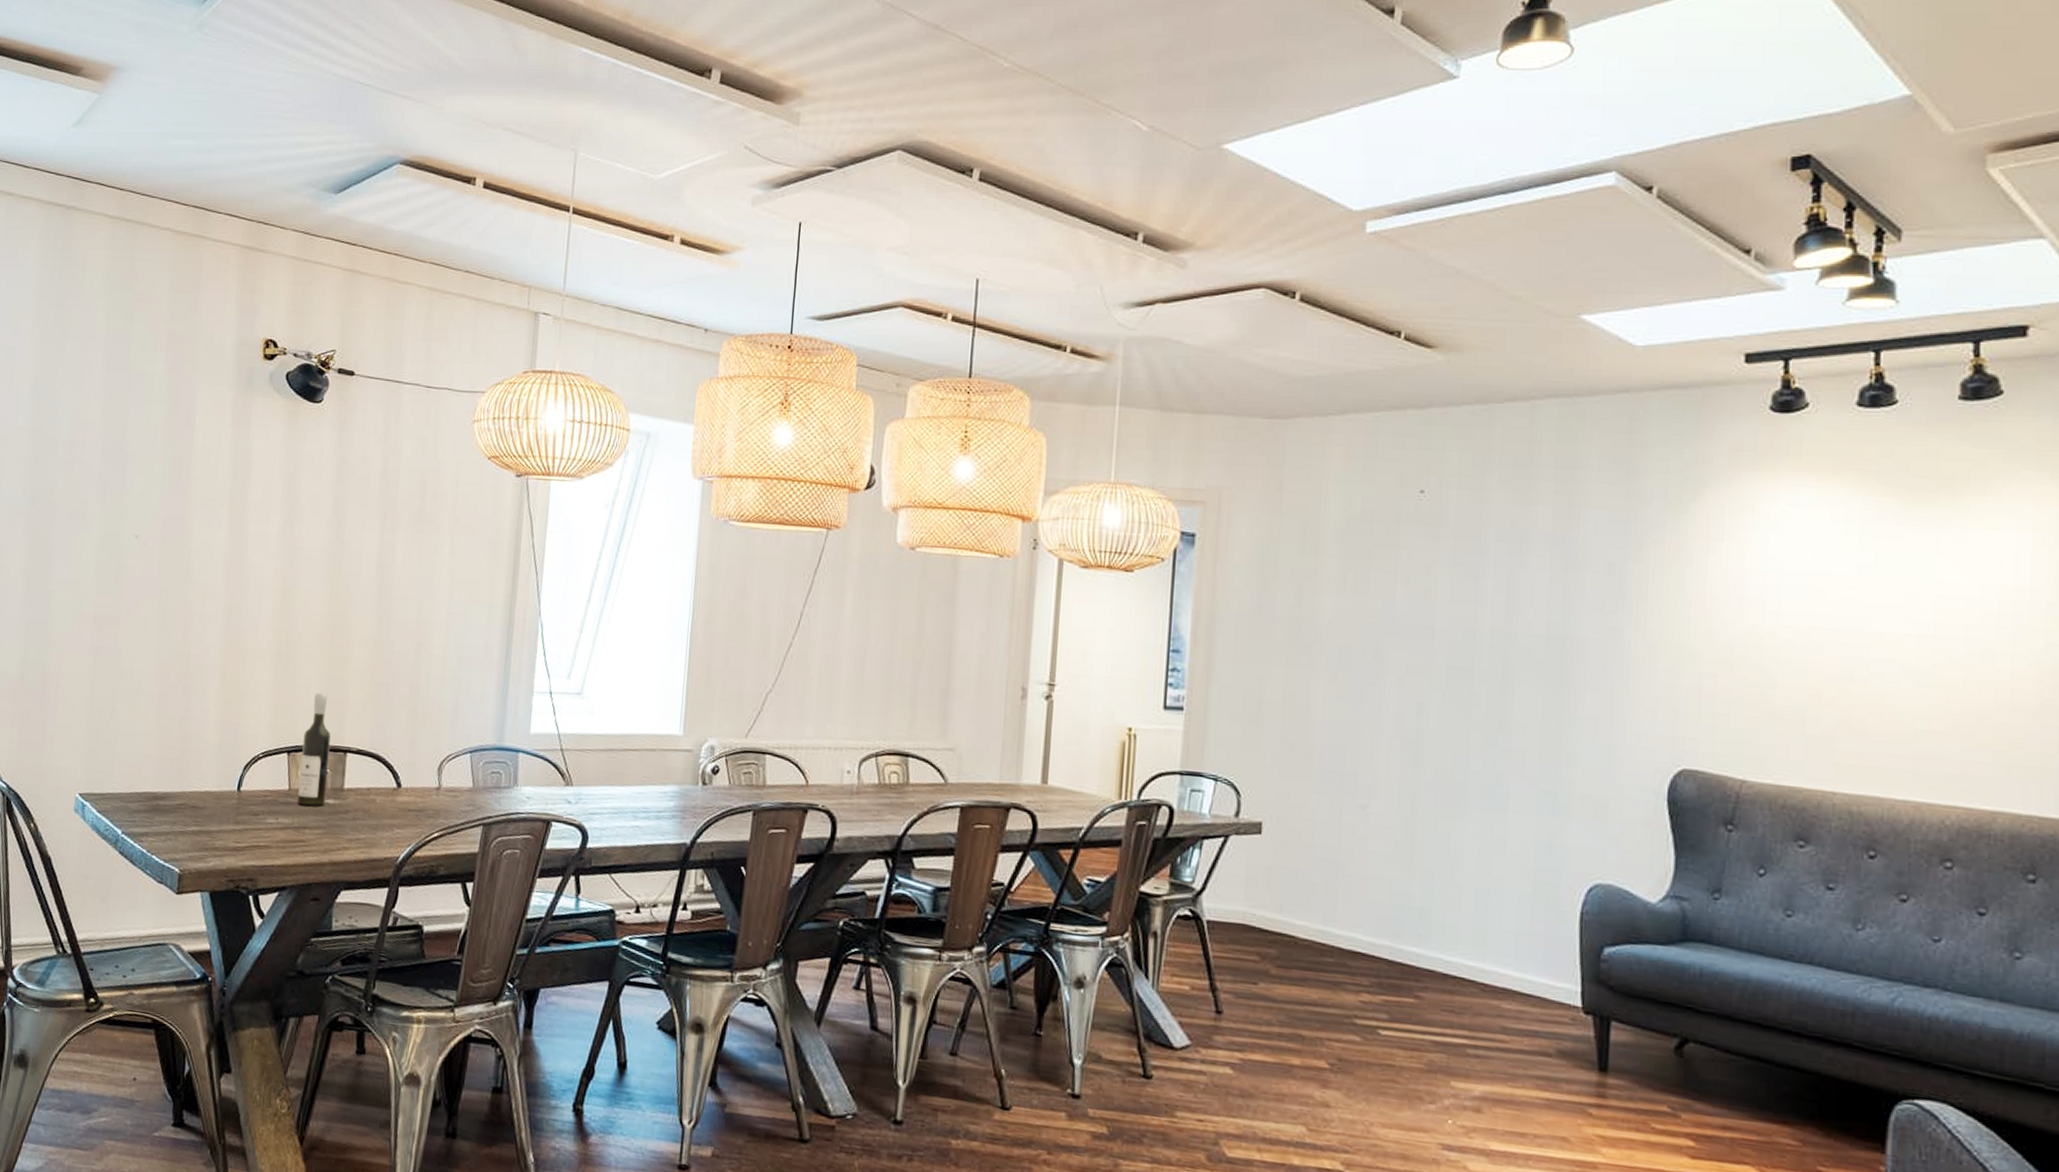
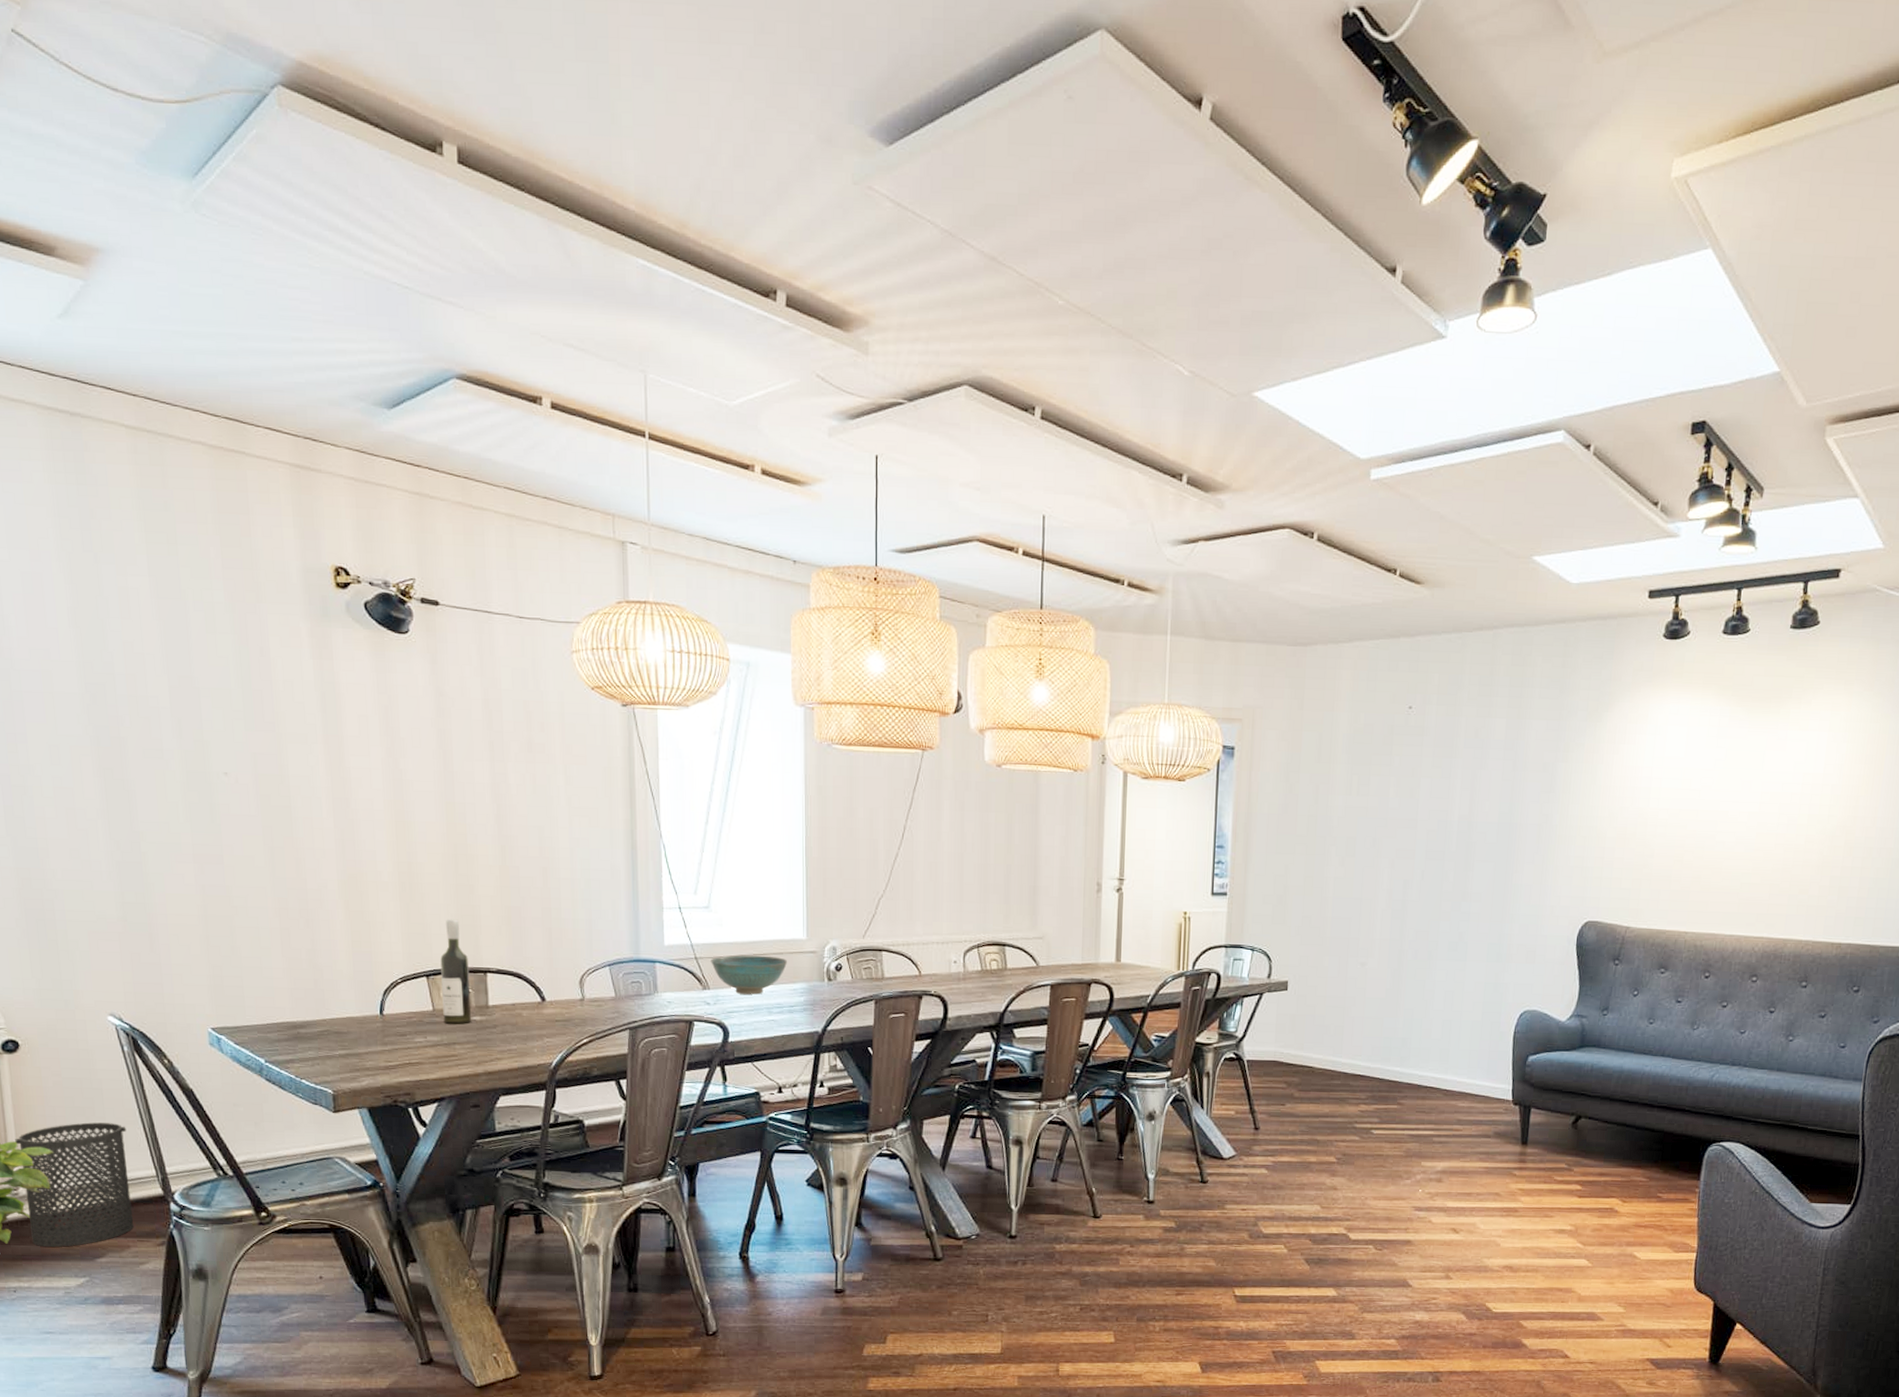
bowl: none [577,749,659,796] -> present [711,955,787,995]

